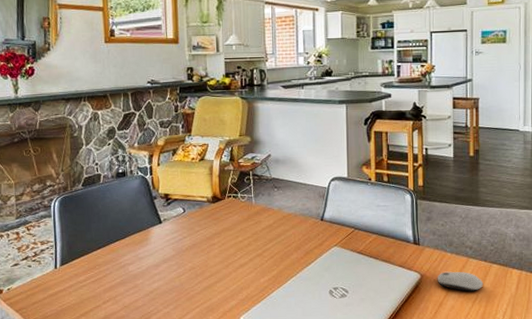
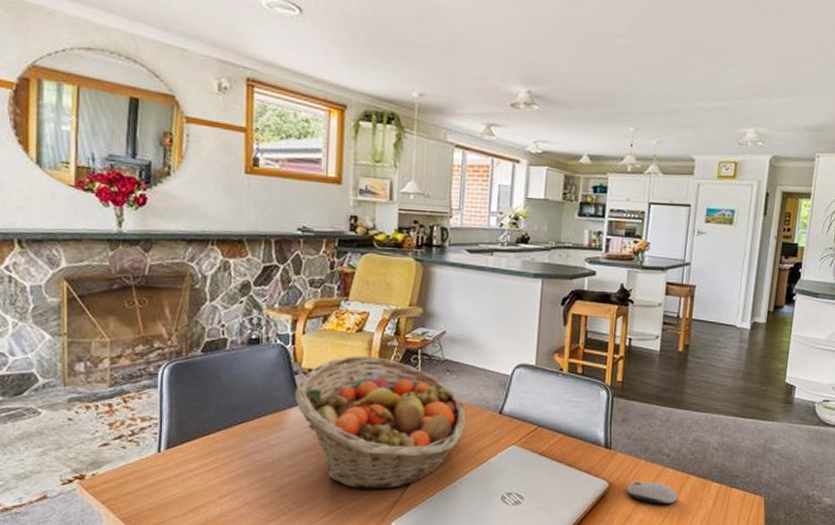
fruit basket: none [155,180,294,291] -> present [295,356,467,490]

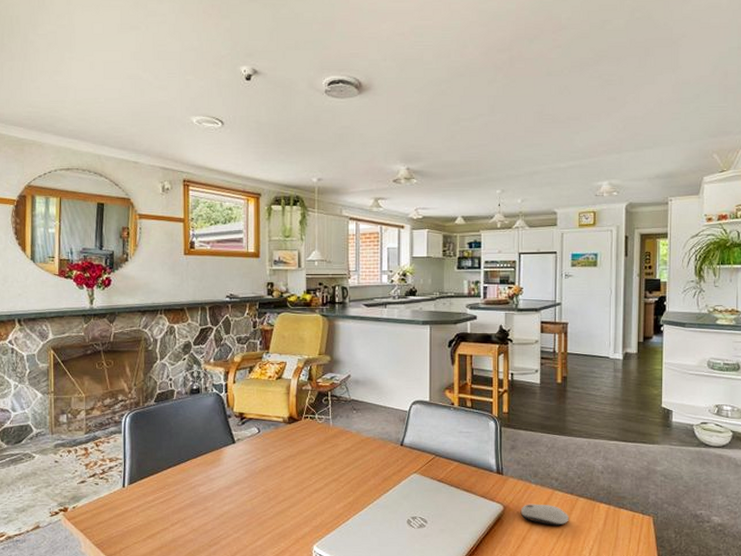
fruit basket: present [295,356,467,490] -> none [229,400,372,516]

